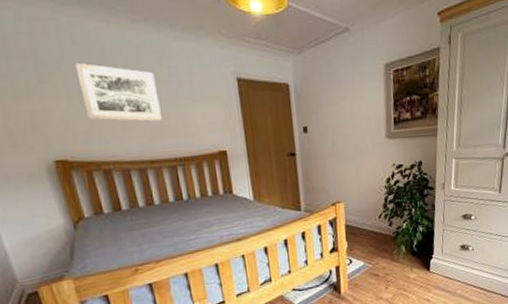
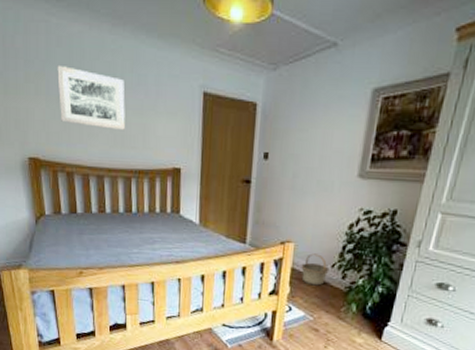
basket: none [353,208,378,237] -> present [301,253,330,286]

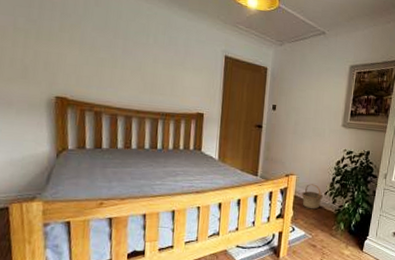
wall art: present [57,64,125,130] -> none [93,20,157,79]

